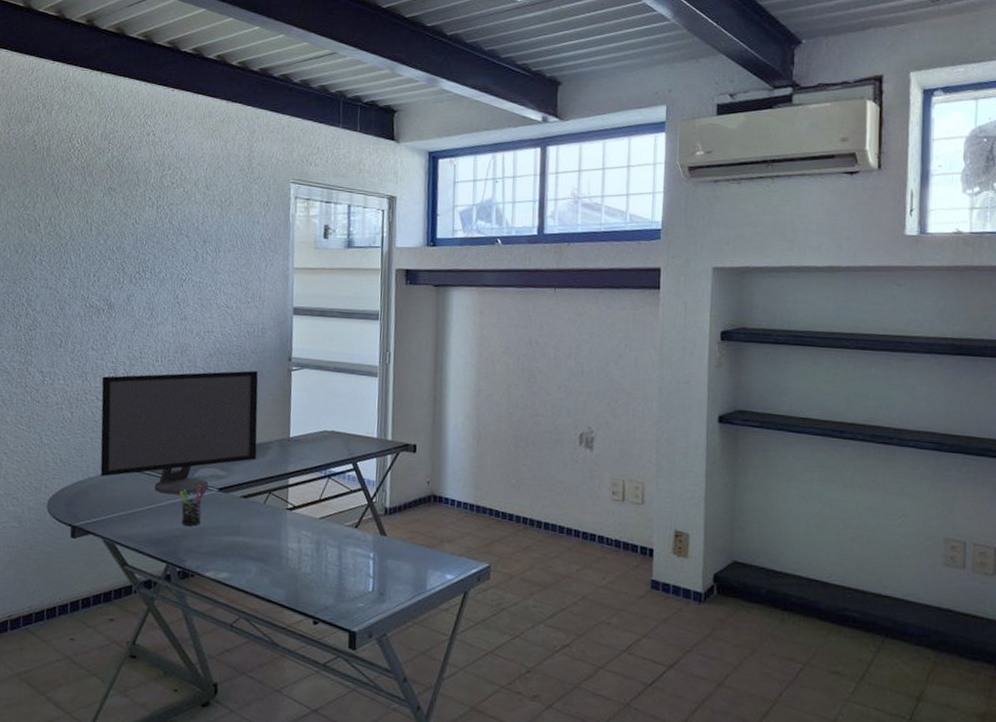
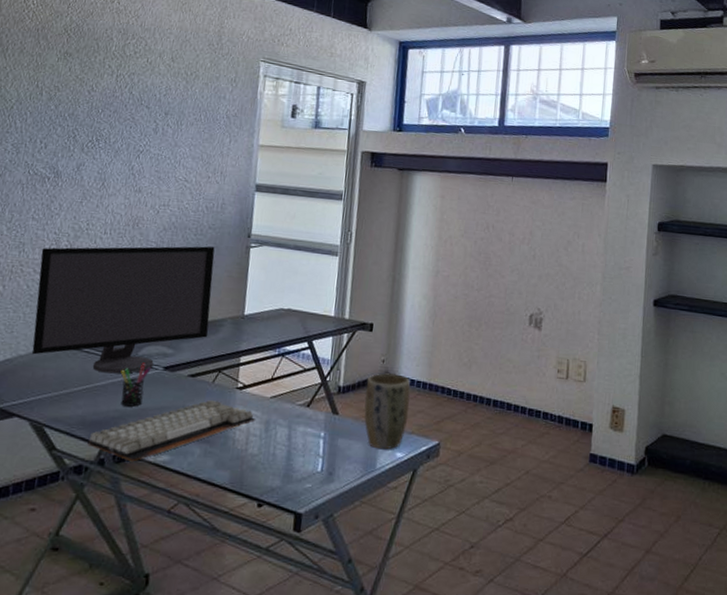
keyboard: none [153,519,306,578] -> present [86,399,255,462]
plant pot: none [412,494,458,571] -> present [364,373,411,450]

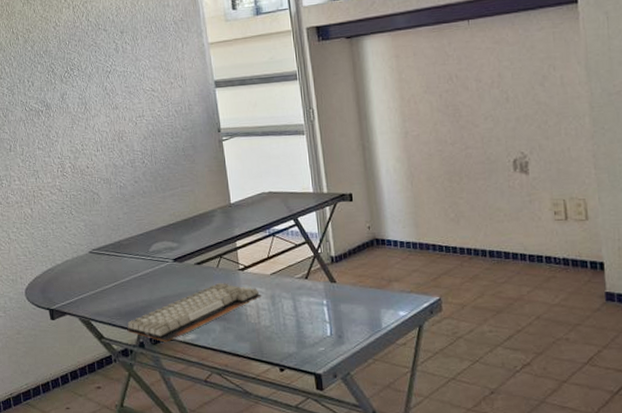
computer monitor: present [31,246,215,374] -> none [52,145,204,271]
pen holder: present [120,362,151,407] -> none [139,257,163,296]
plant pot: present [364,373,411,450] -> none [356,238,404,310]

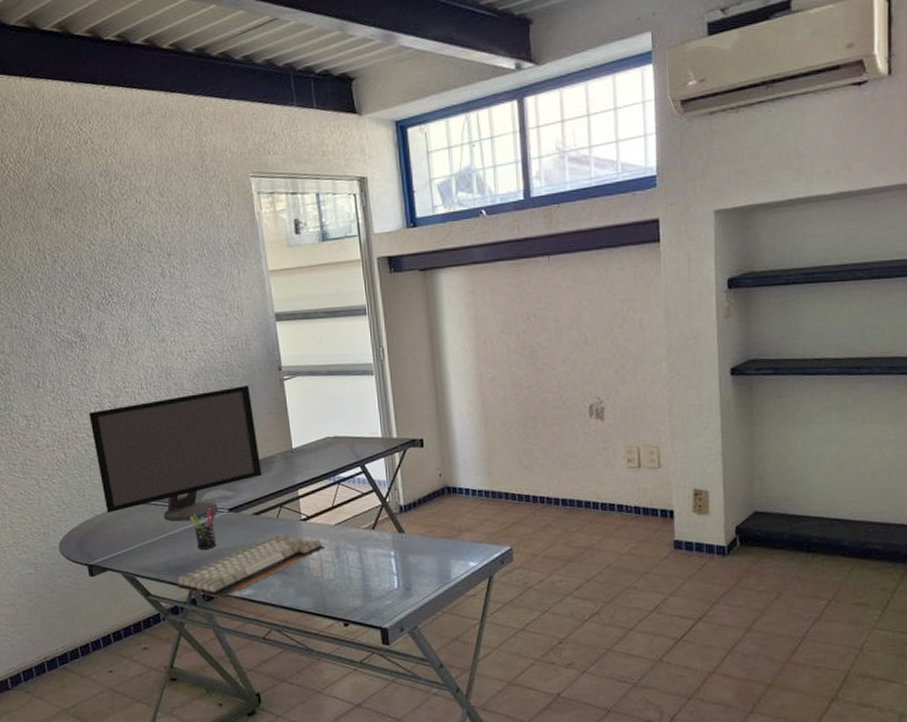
computer monitor: none [52,145,204,271] -> present [88,384,263,522]
pen holder: none [139,257,163,296] -> present [190,507,217,550]

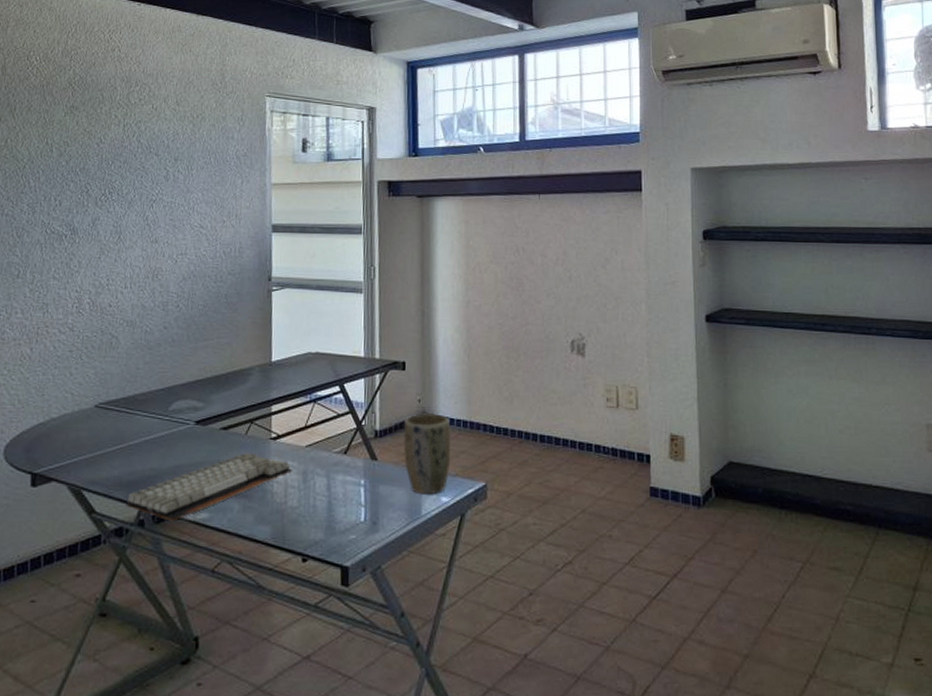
computer monitor: present [88,384,263,522] -> none [63,292,237,431]
pen holder: present [190,507,217,550] -> none [152,418,183,464]
plant pot: none [426,486,476,561] -> present [403,413,451,495]

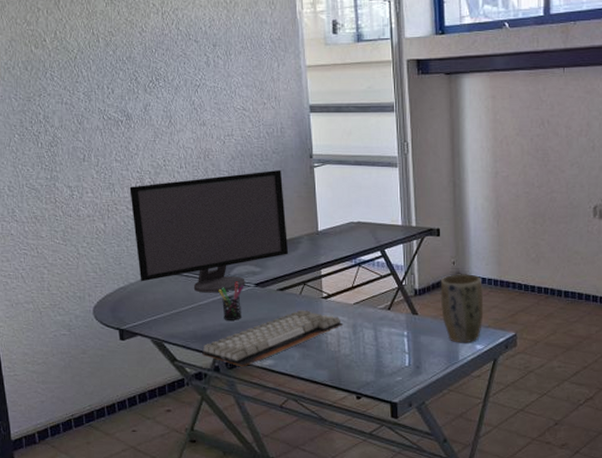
computer monitor: none [63,292,237,431] -> present [129,169,289,293]
pen holder: none [152,418,183,464] -> present [218,281,244,320]

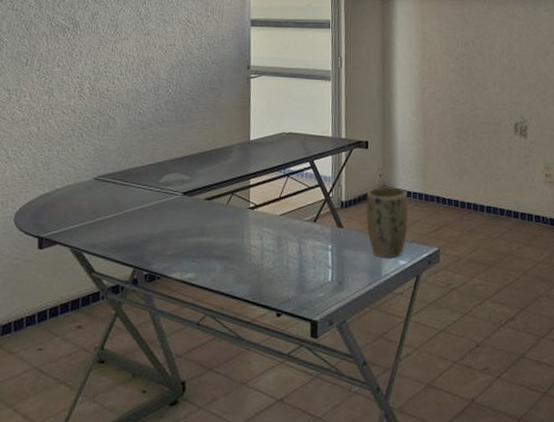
computer monitor: present [129,169,289,293] -> none [67,79,220,201]
keyboard: present [201,309,343,367] -> none [120,219,268,280]
pen holder: present [218,281,244,320] -> none [145,189,172,230]

